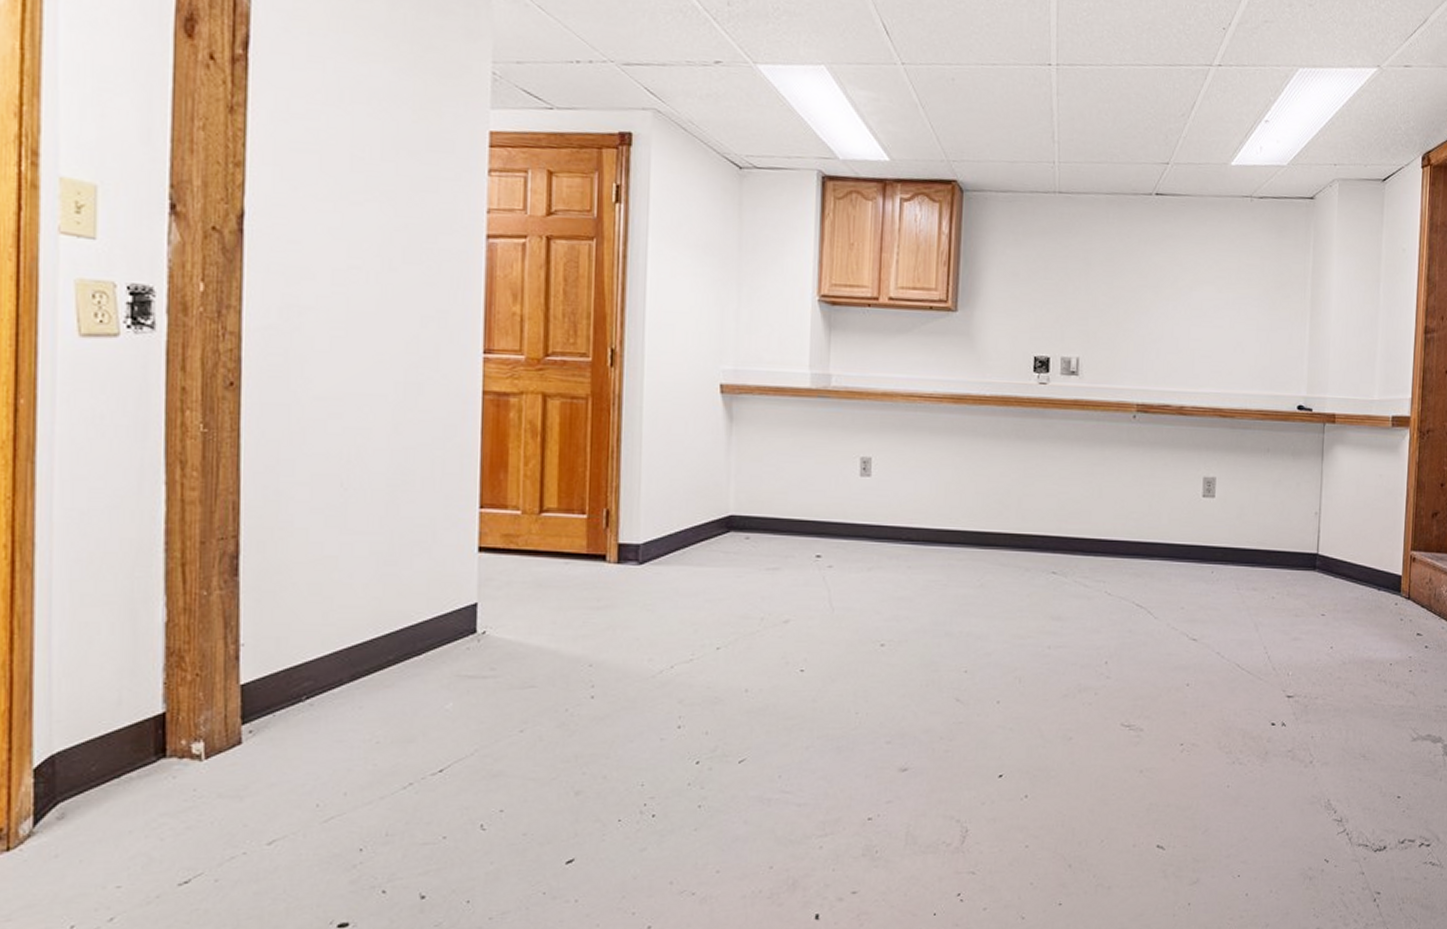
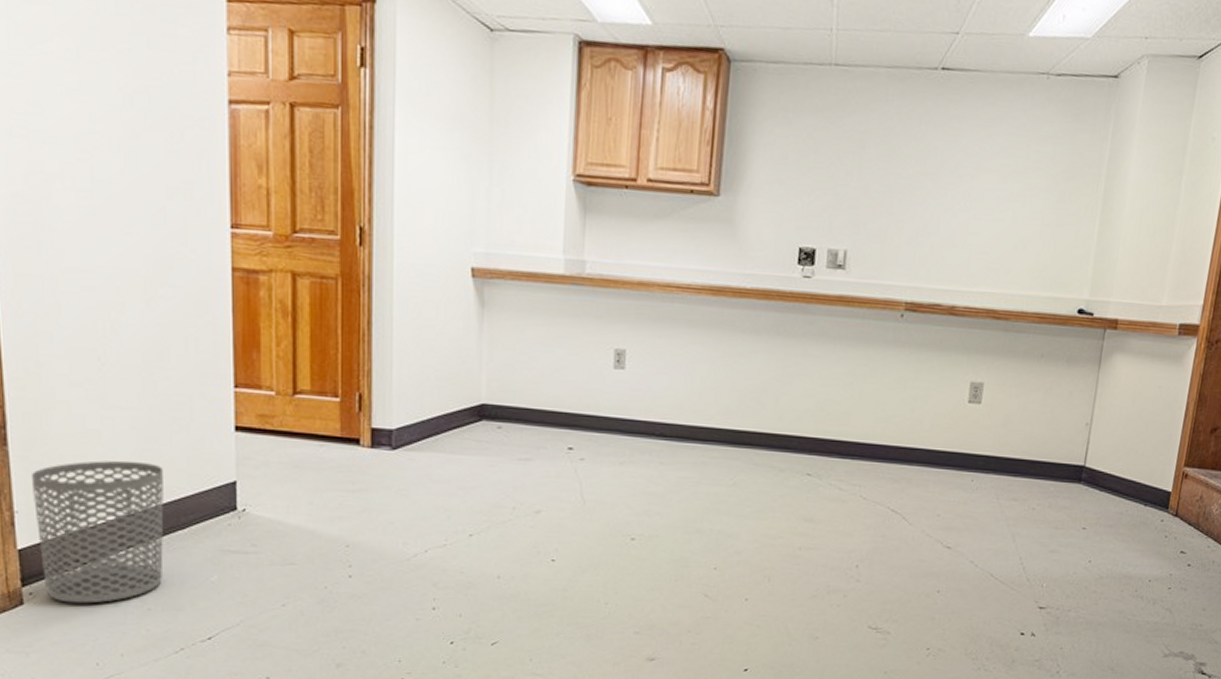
waste bin: none [260,586,401,740] -> present [30,460,164,604]

